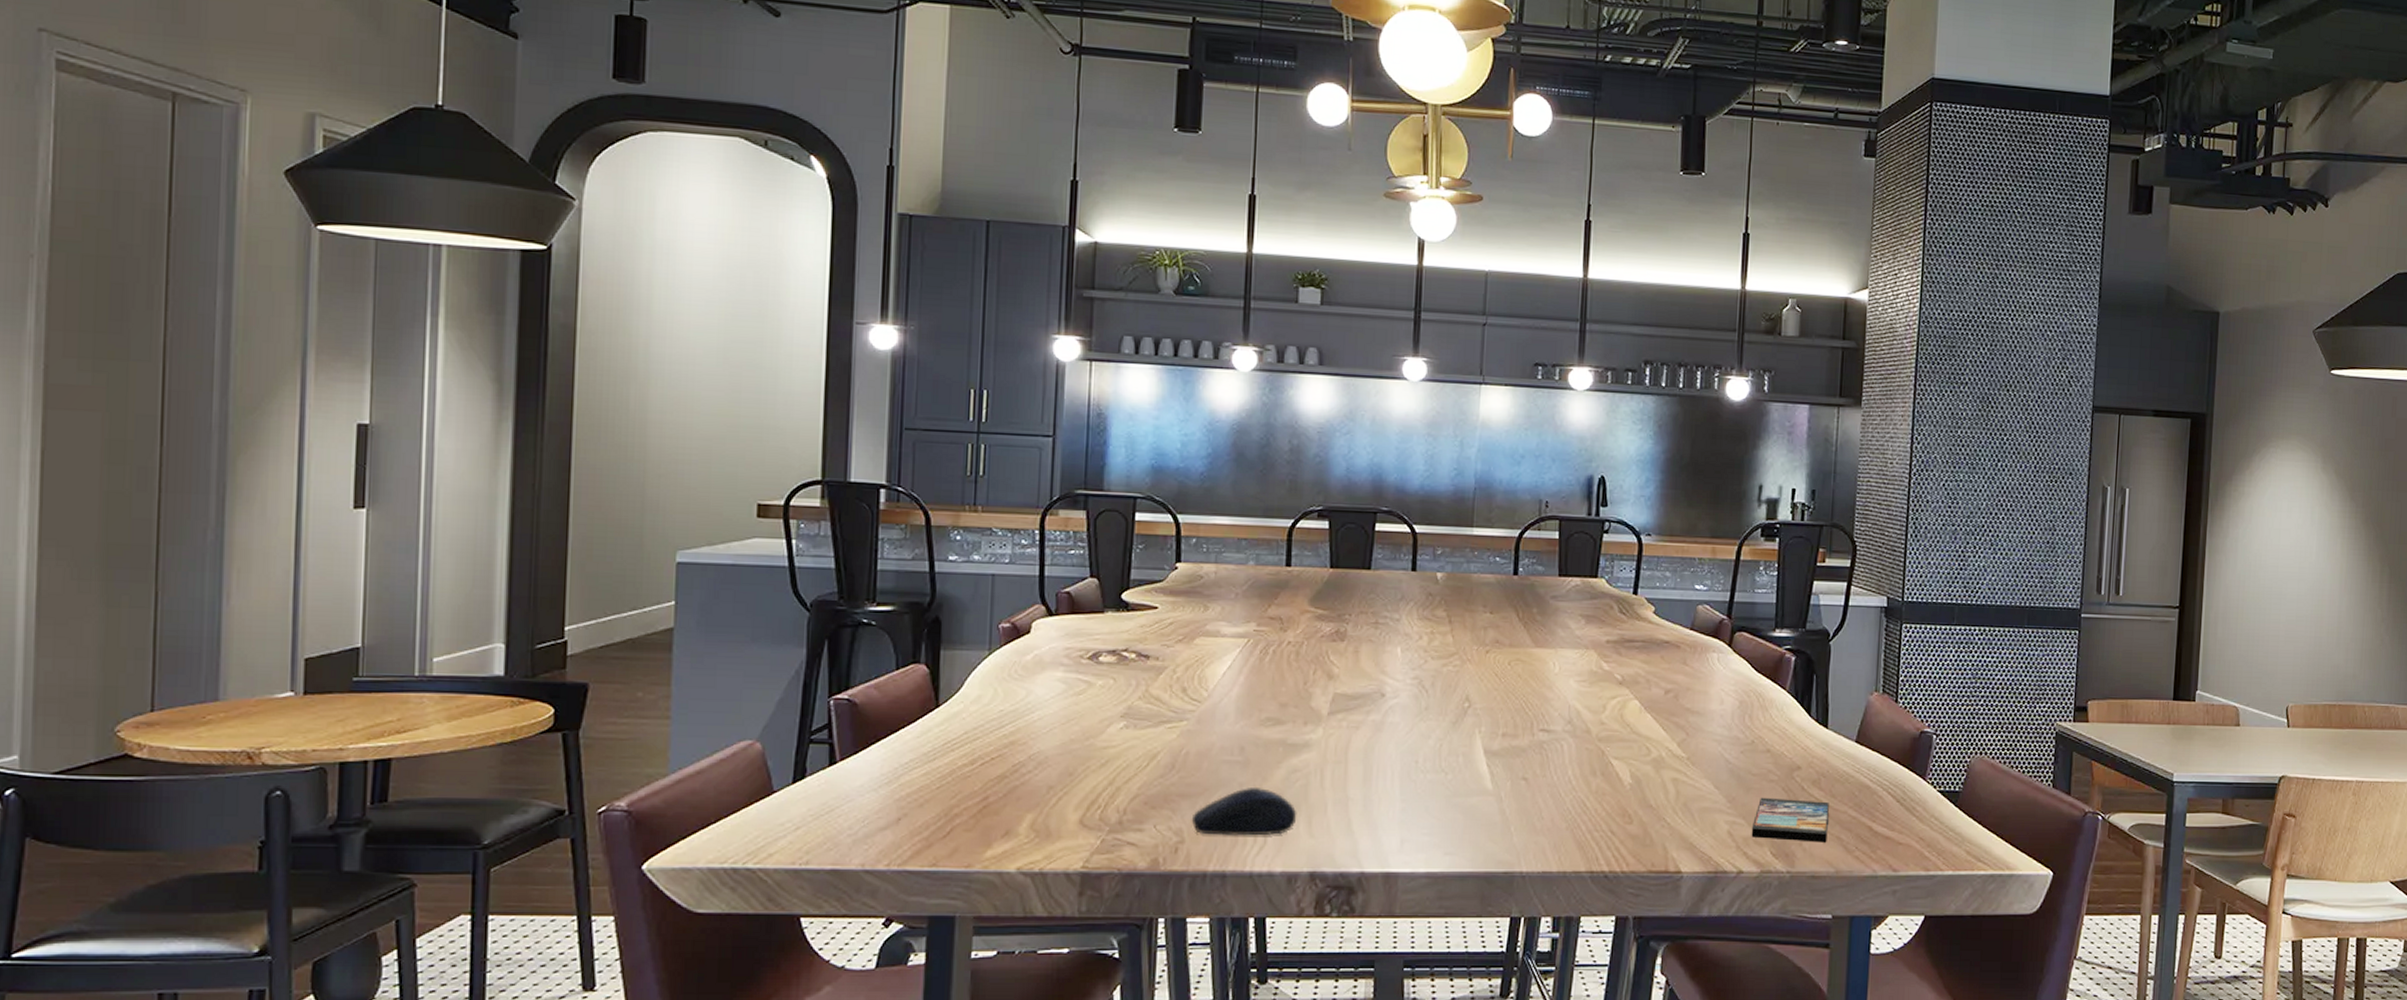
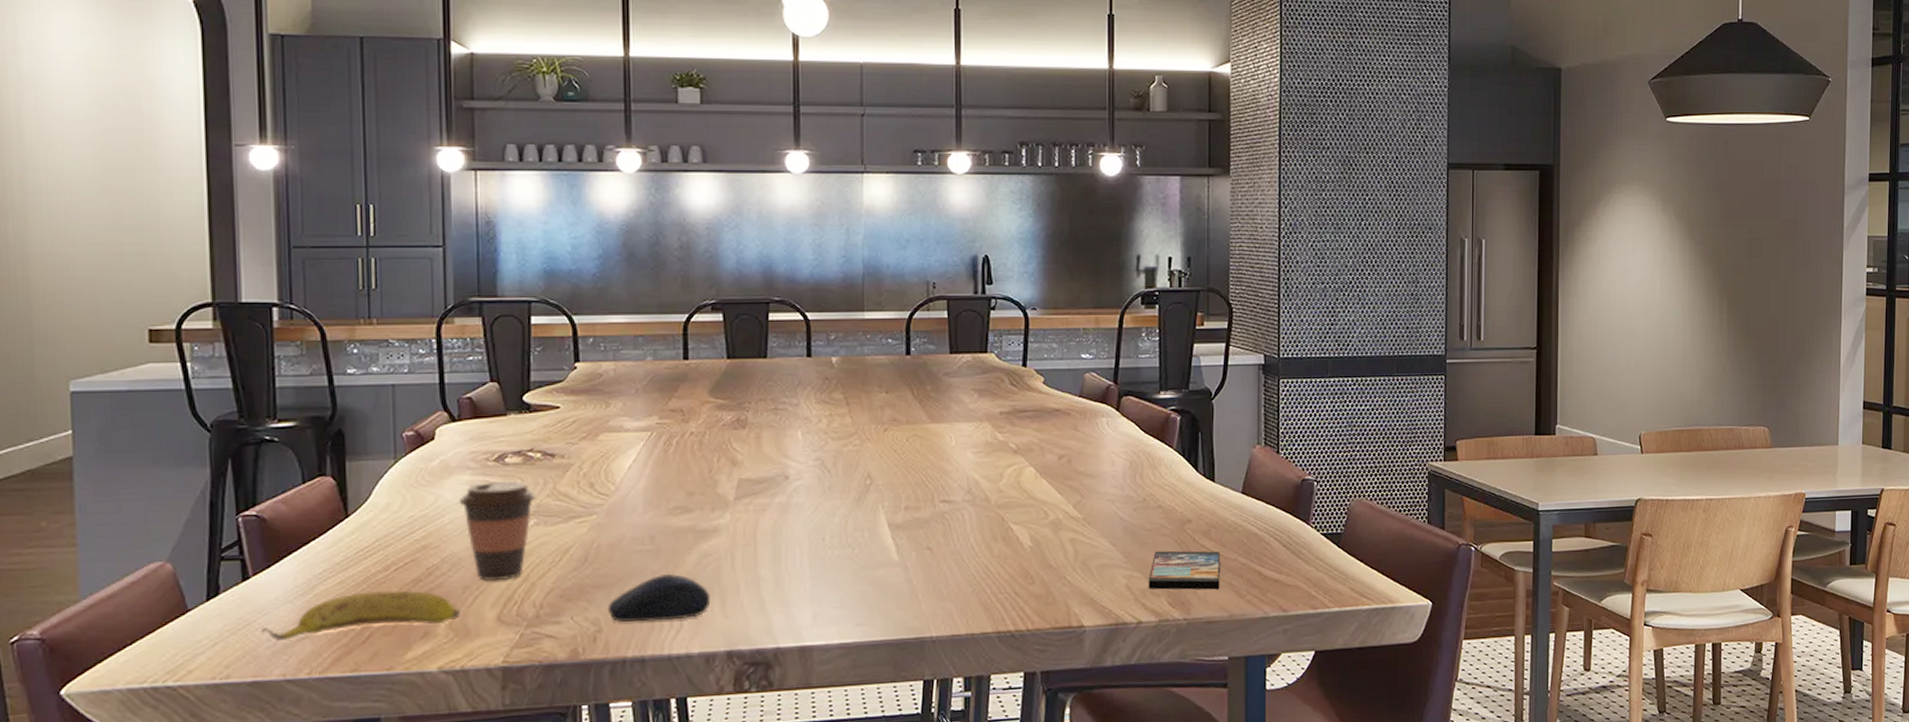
banana: none [844,785,1043,830] -> present [261,590,460,641]
coffee cup: none [1049,680,1127,783] -> present [458,480,536,581]

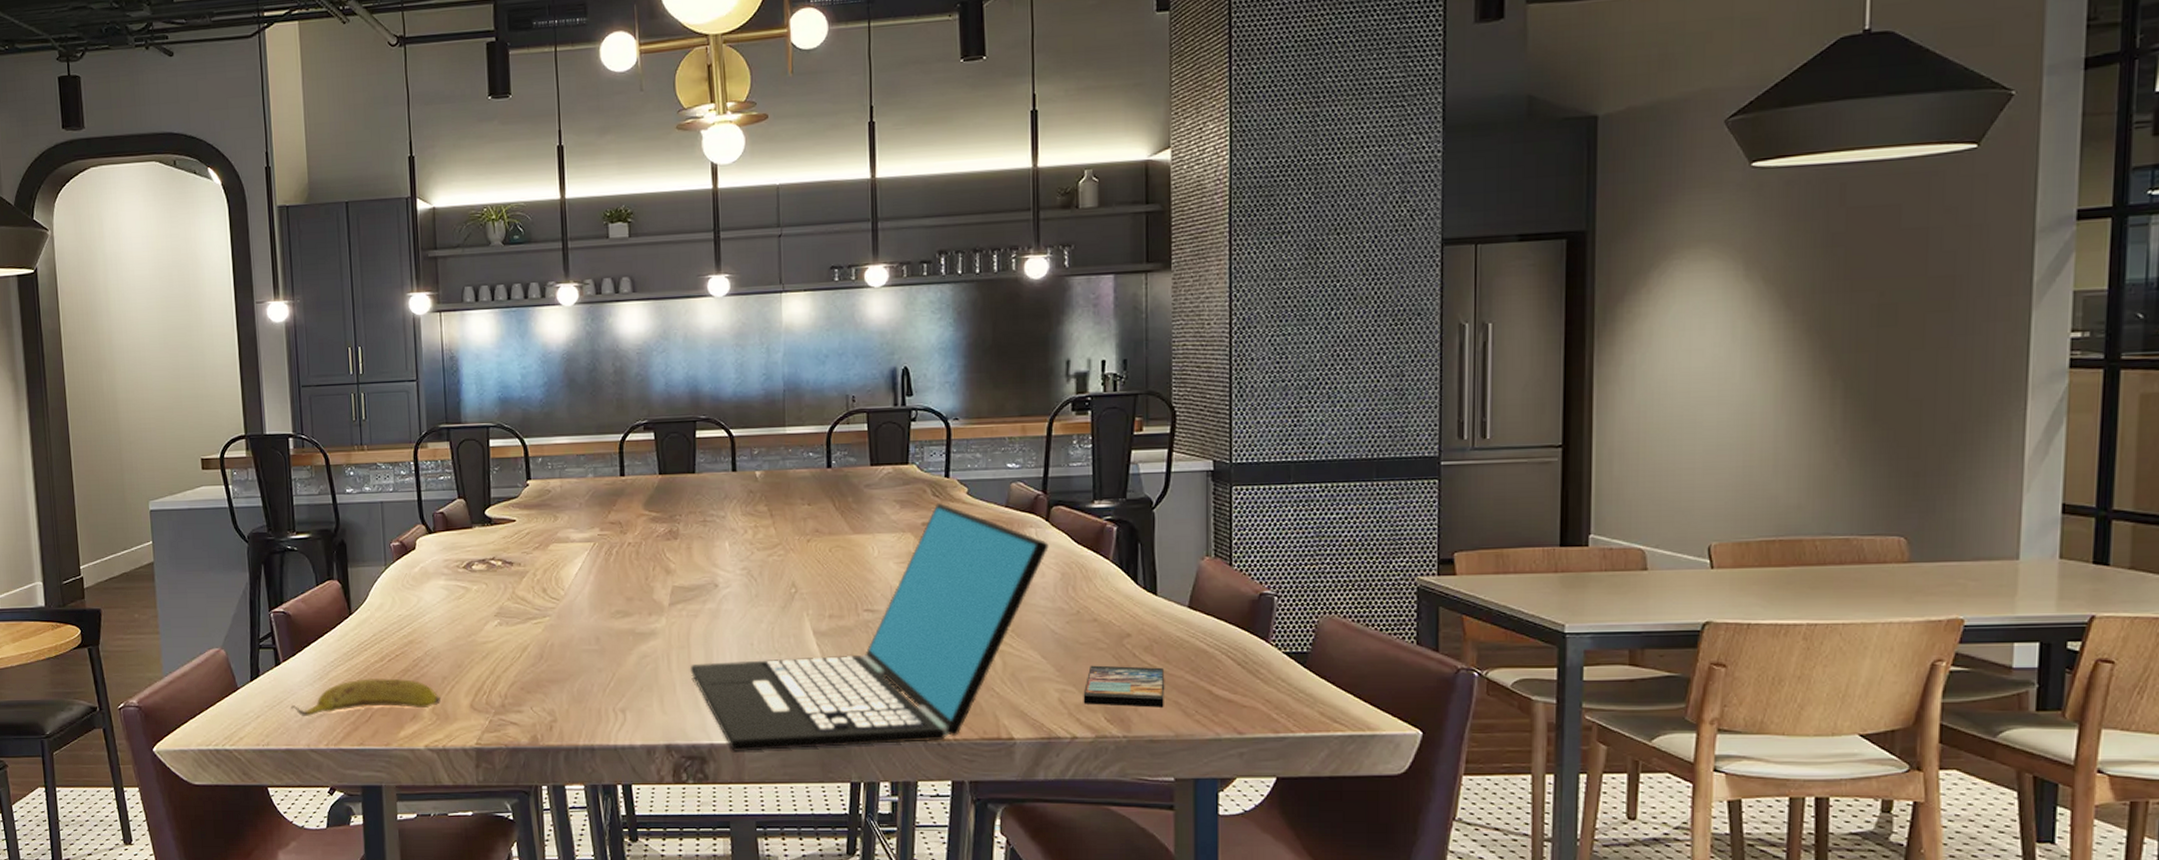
coffee cup: present [458,480,536,581] -> none [436,585,499,673]
computer mouse: present [607,574,711,622] -> none [561,672,650,715]
laptop: none [755,391,1119,654] -> present [690,502,1049,751]

